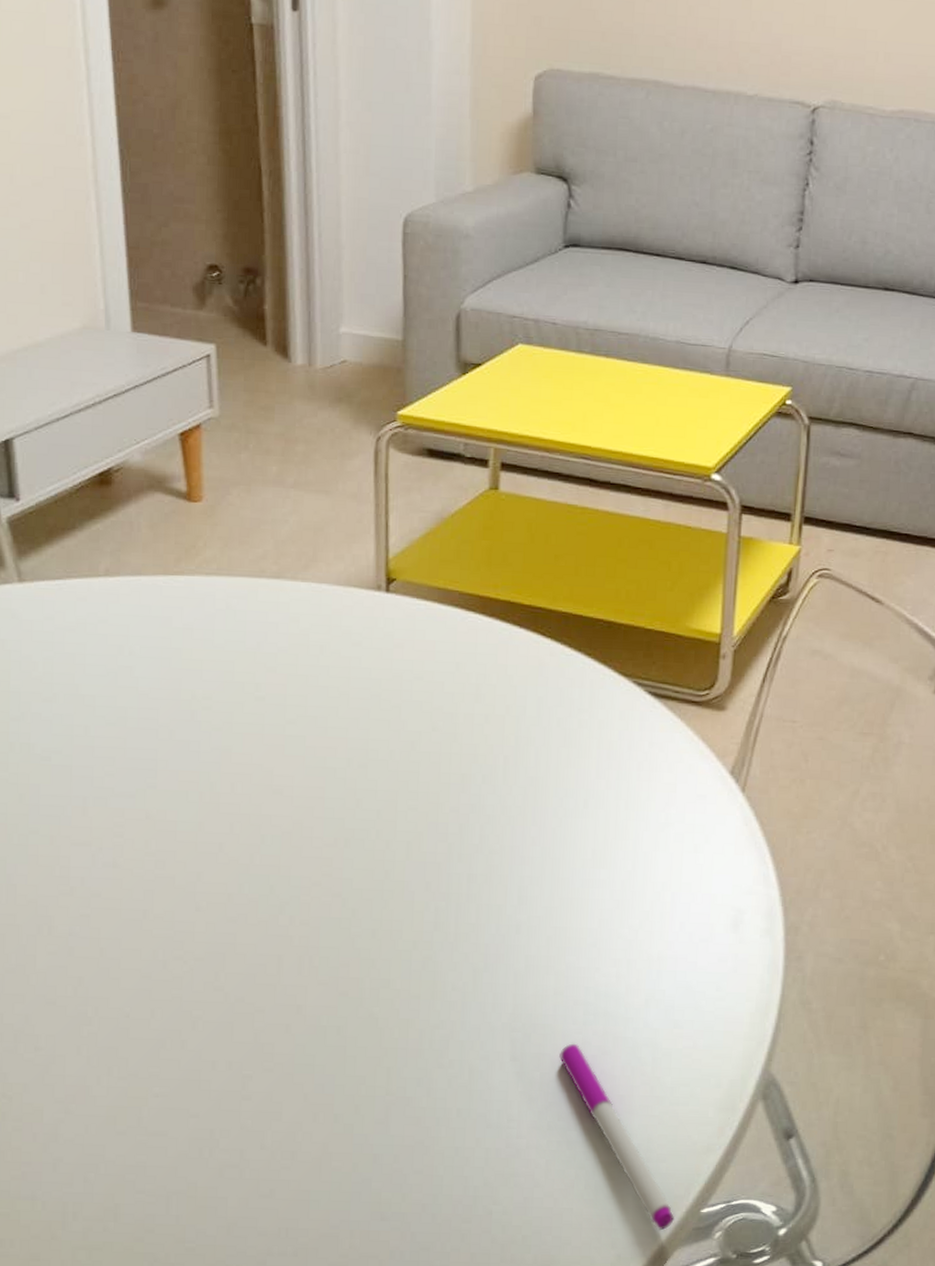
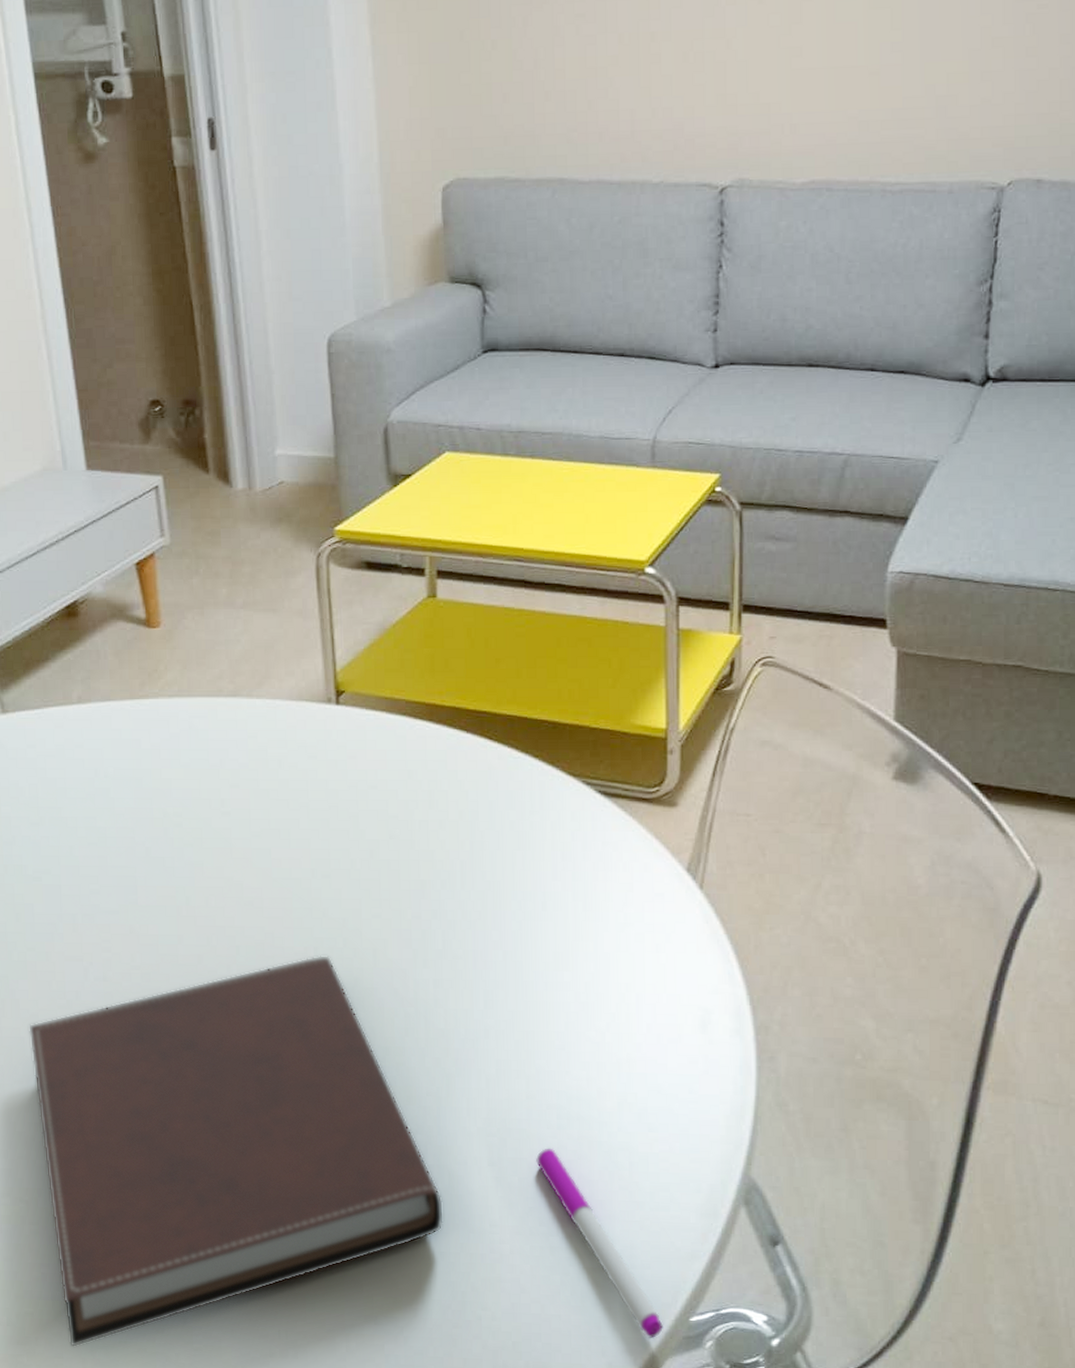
notebook: none [25,847,462,1250] -> present [29,955,444,1348]

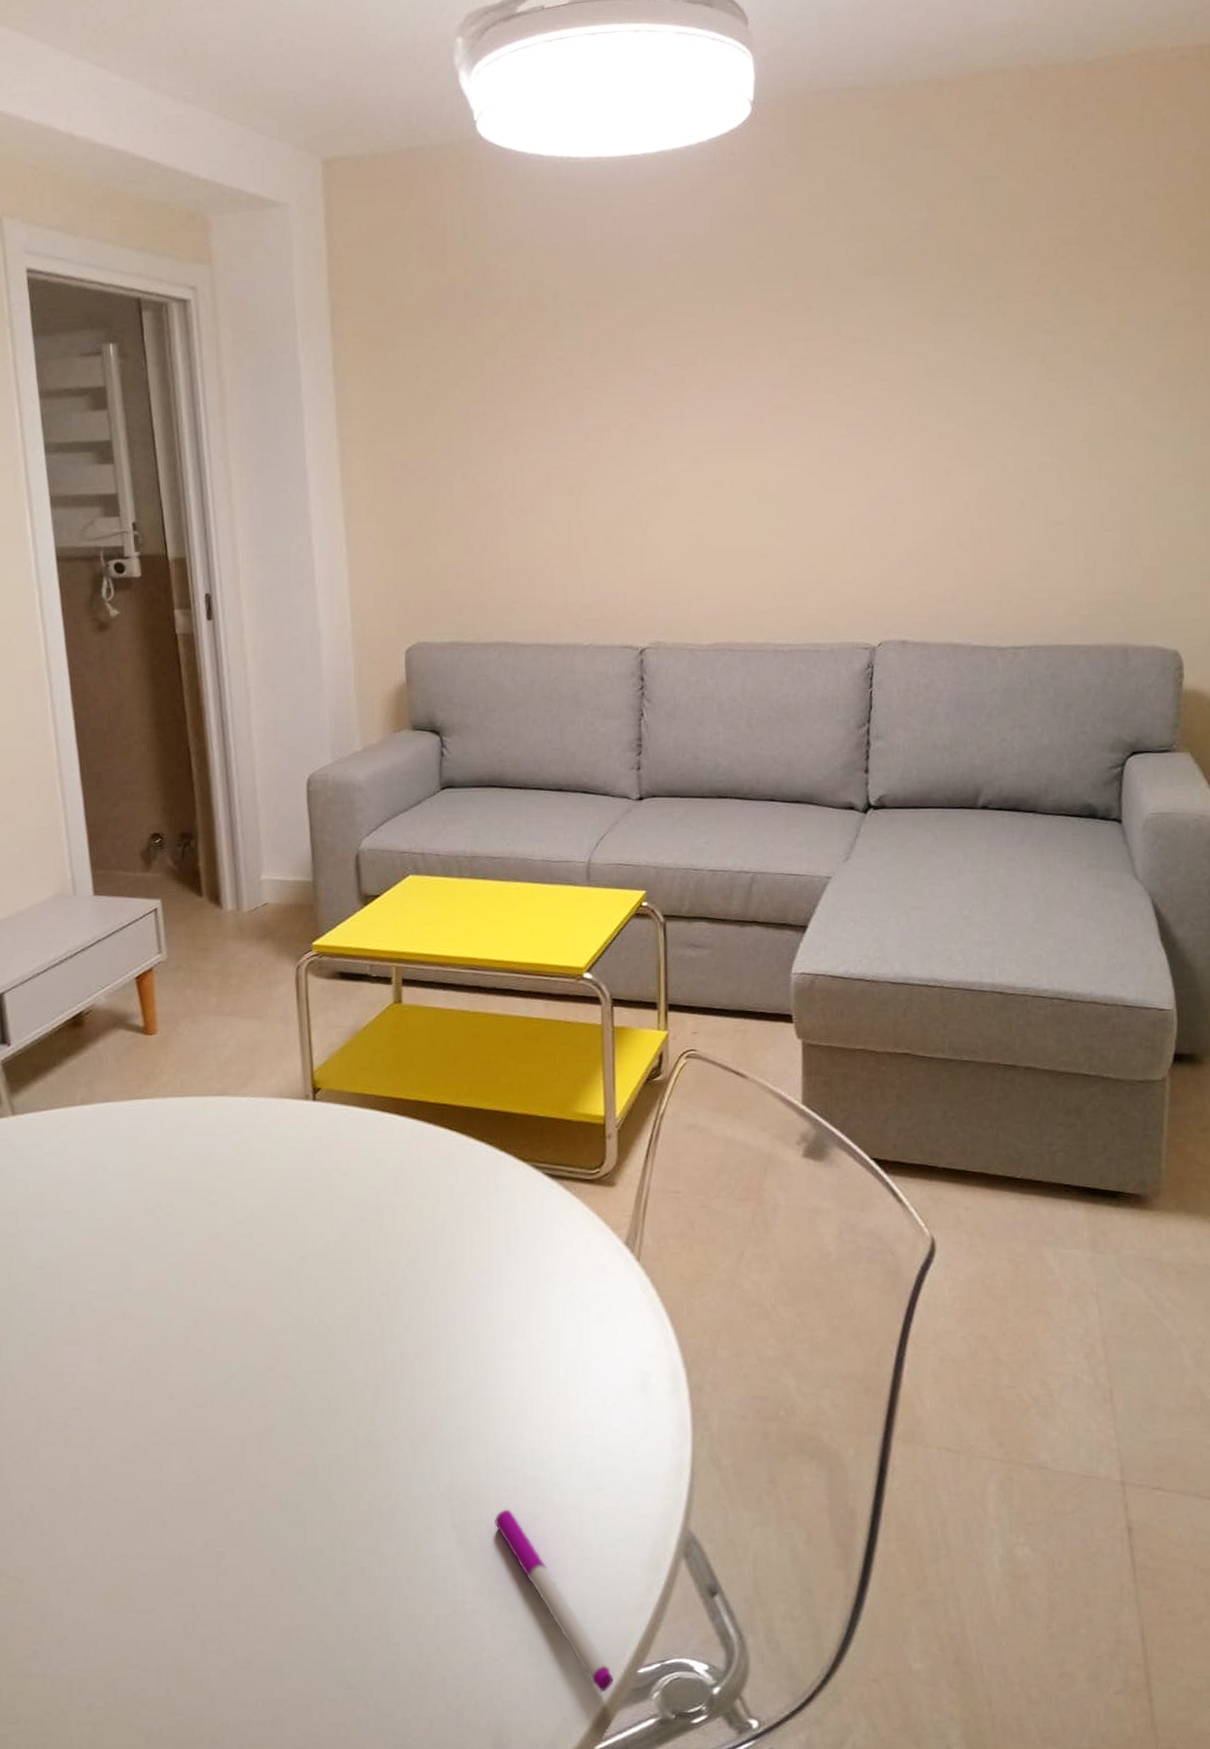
notebook: present [29,955,444,1348] -> none [28,1333,411,1725]

